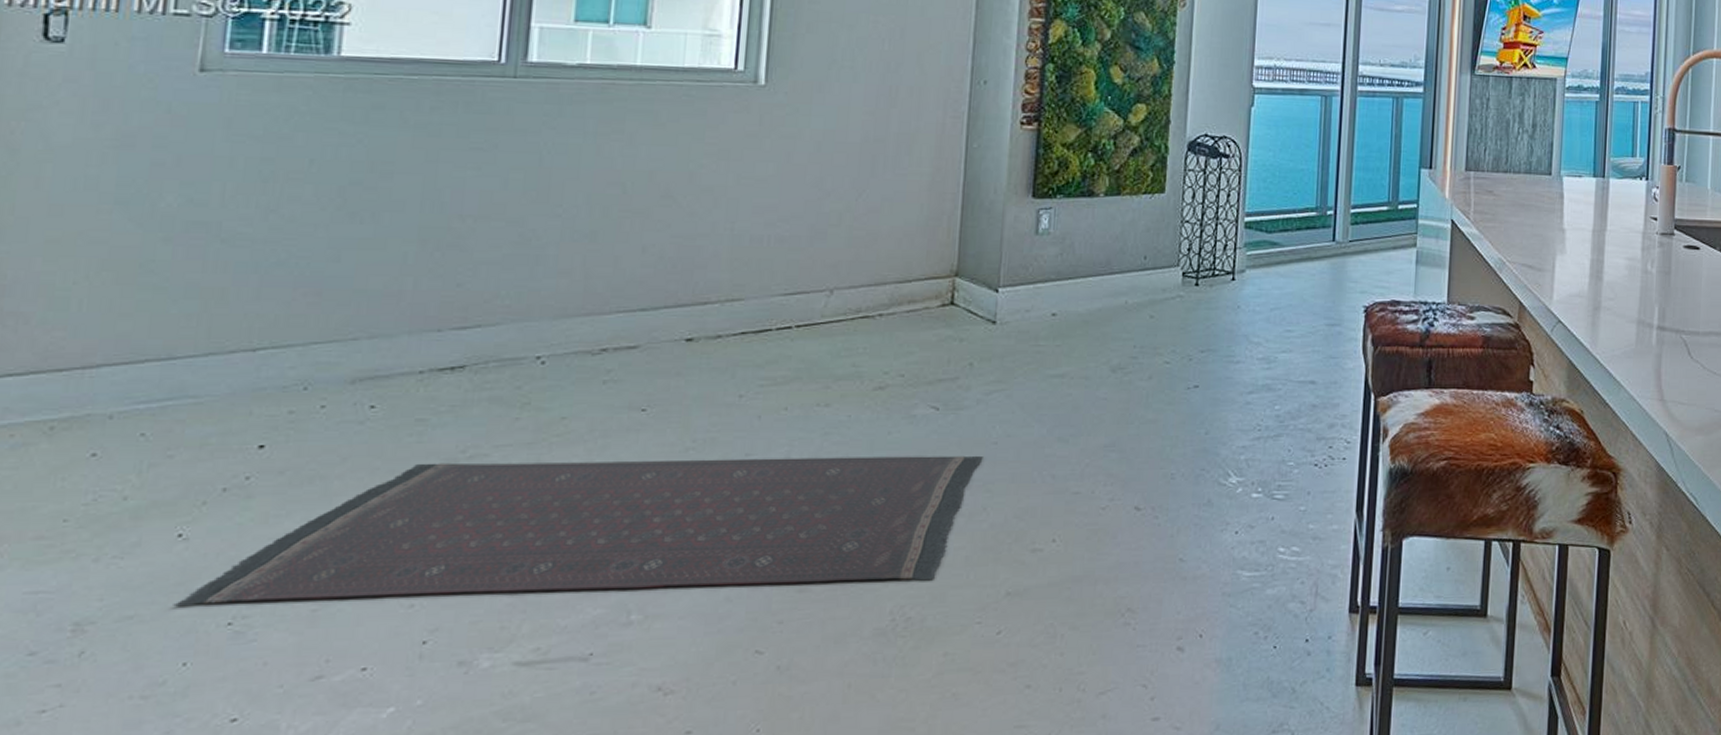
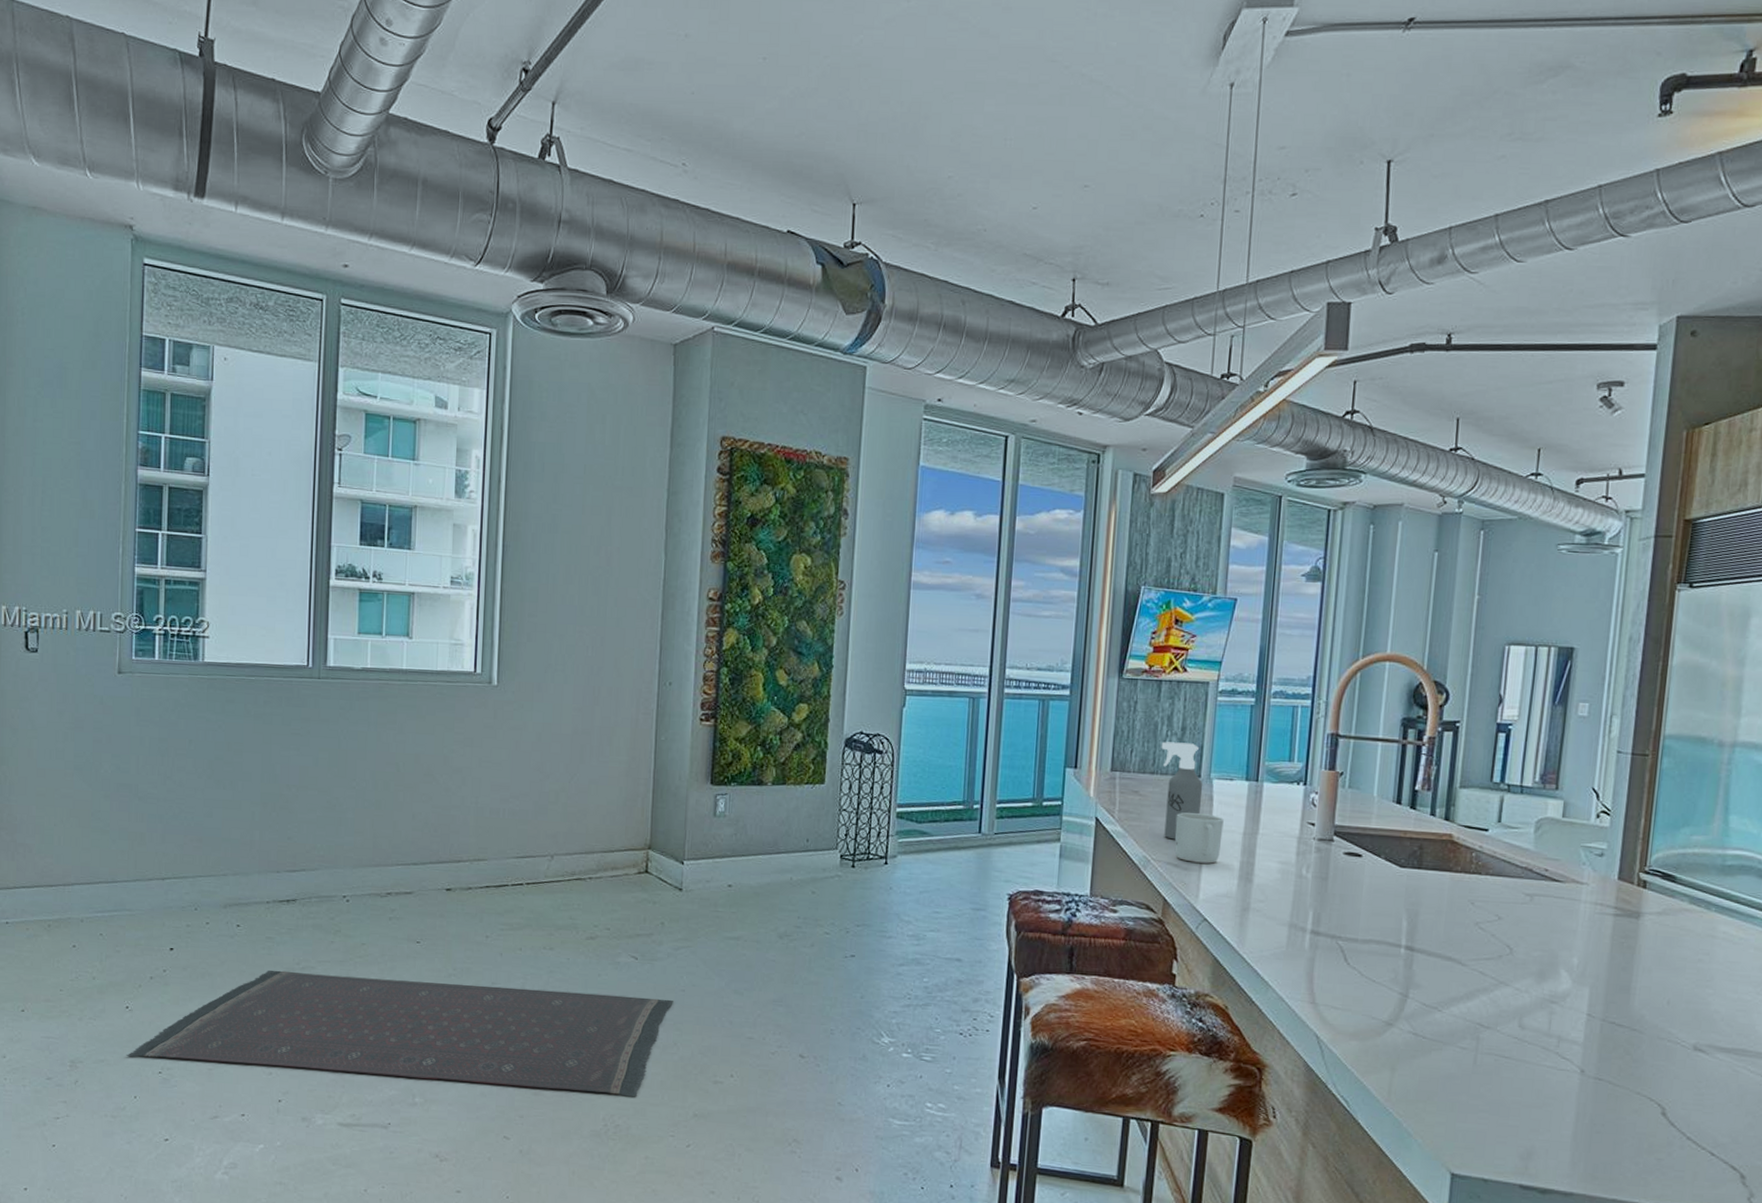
spray bottle: none [1513,139,1554,240] -> present [1161,741,1203,840]
mug: none [1528,211,1574,263] -> present [1174,812,1224,864]

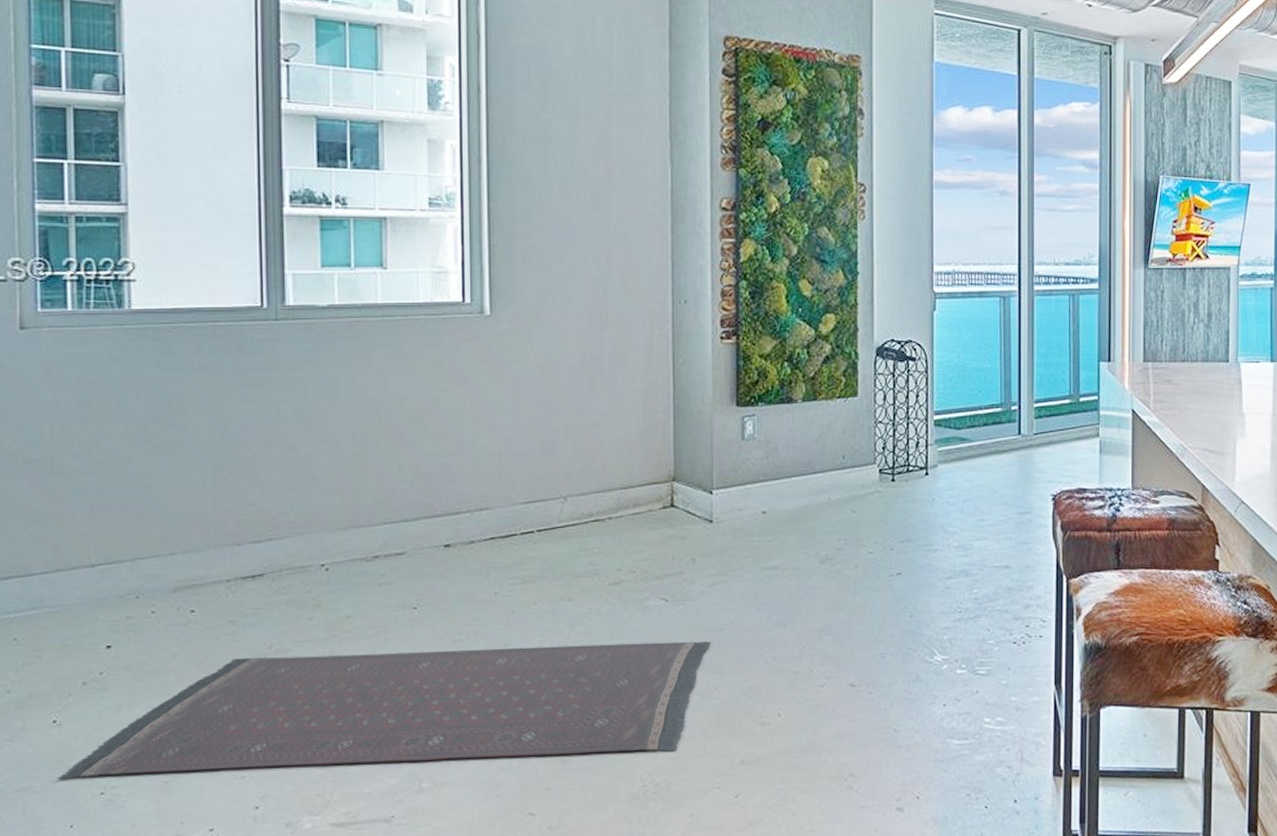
spray bottle: present [1161,741,1203,840] -> none [1189,329,1232,426]
mug: present [1174,812,1224,864] -> none [1208,398,1253,447]

